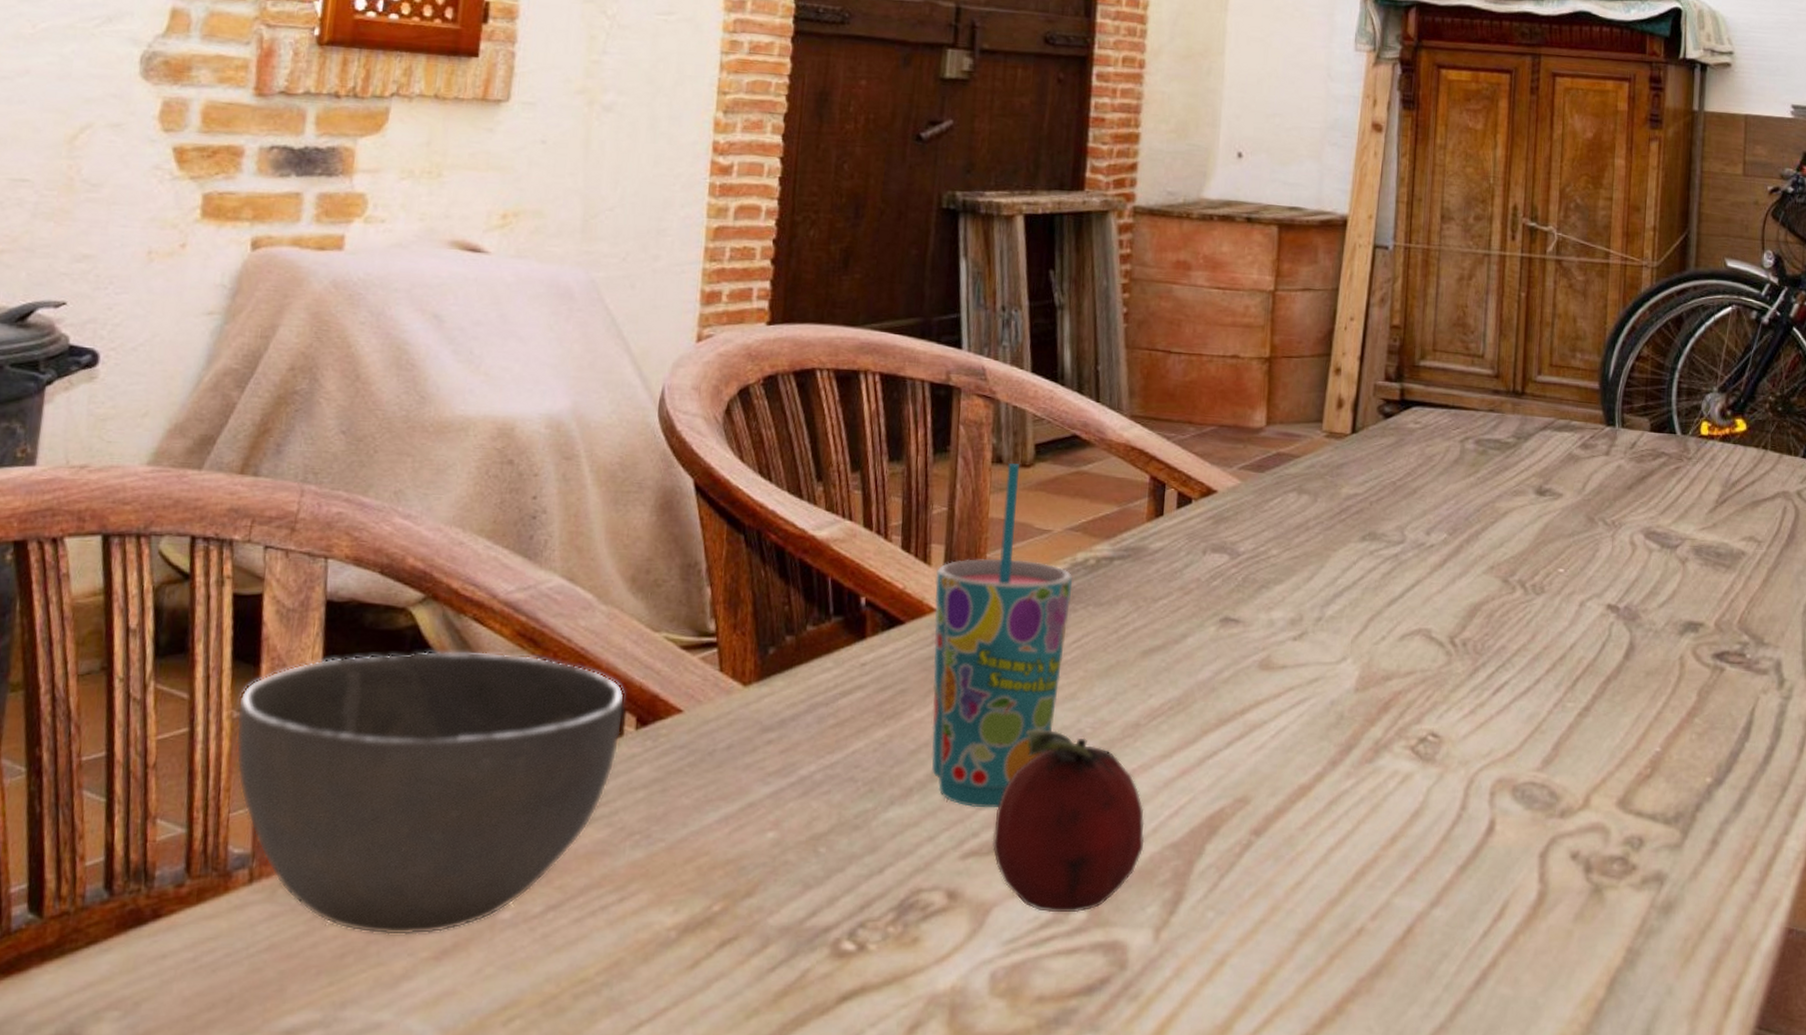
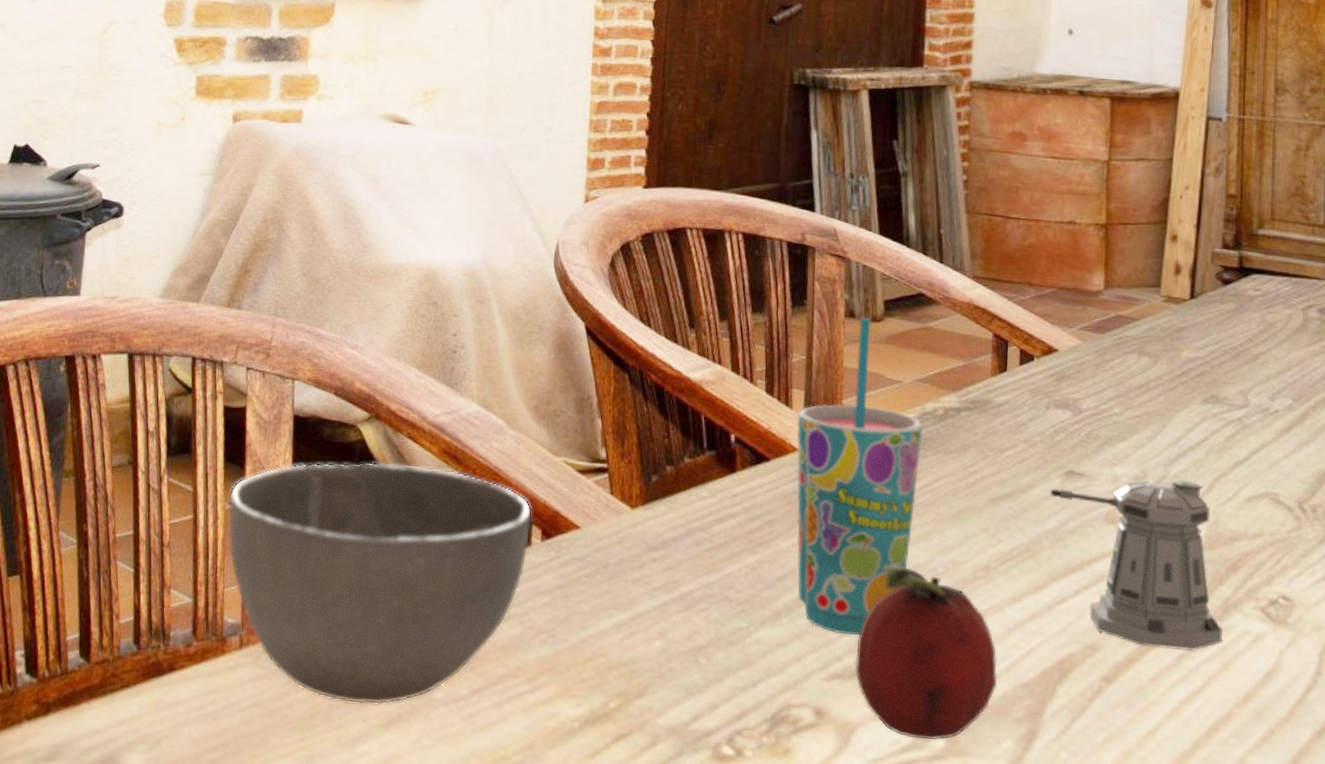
pepper shaker: none [1203,619,1372,797] -> present [1049,478,1222,652]

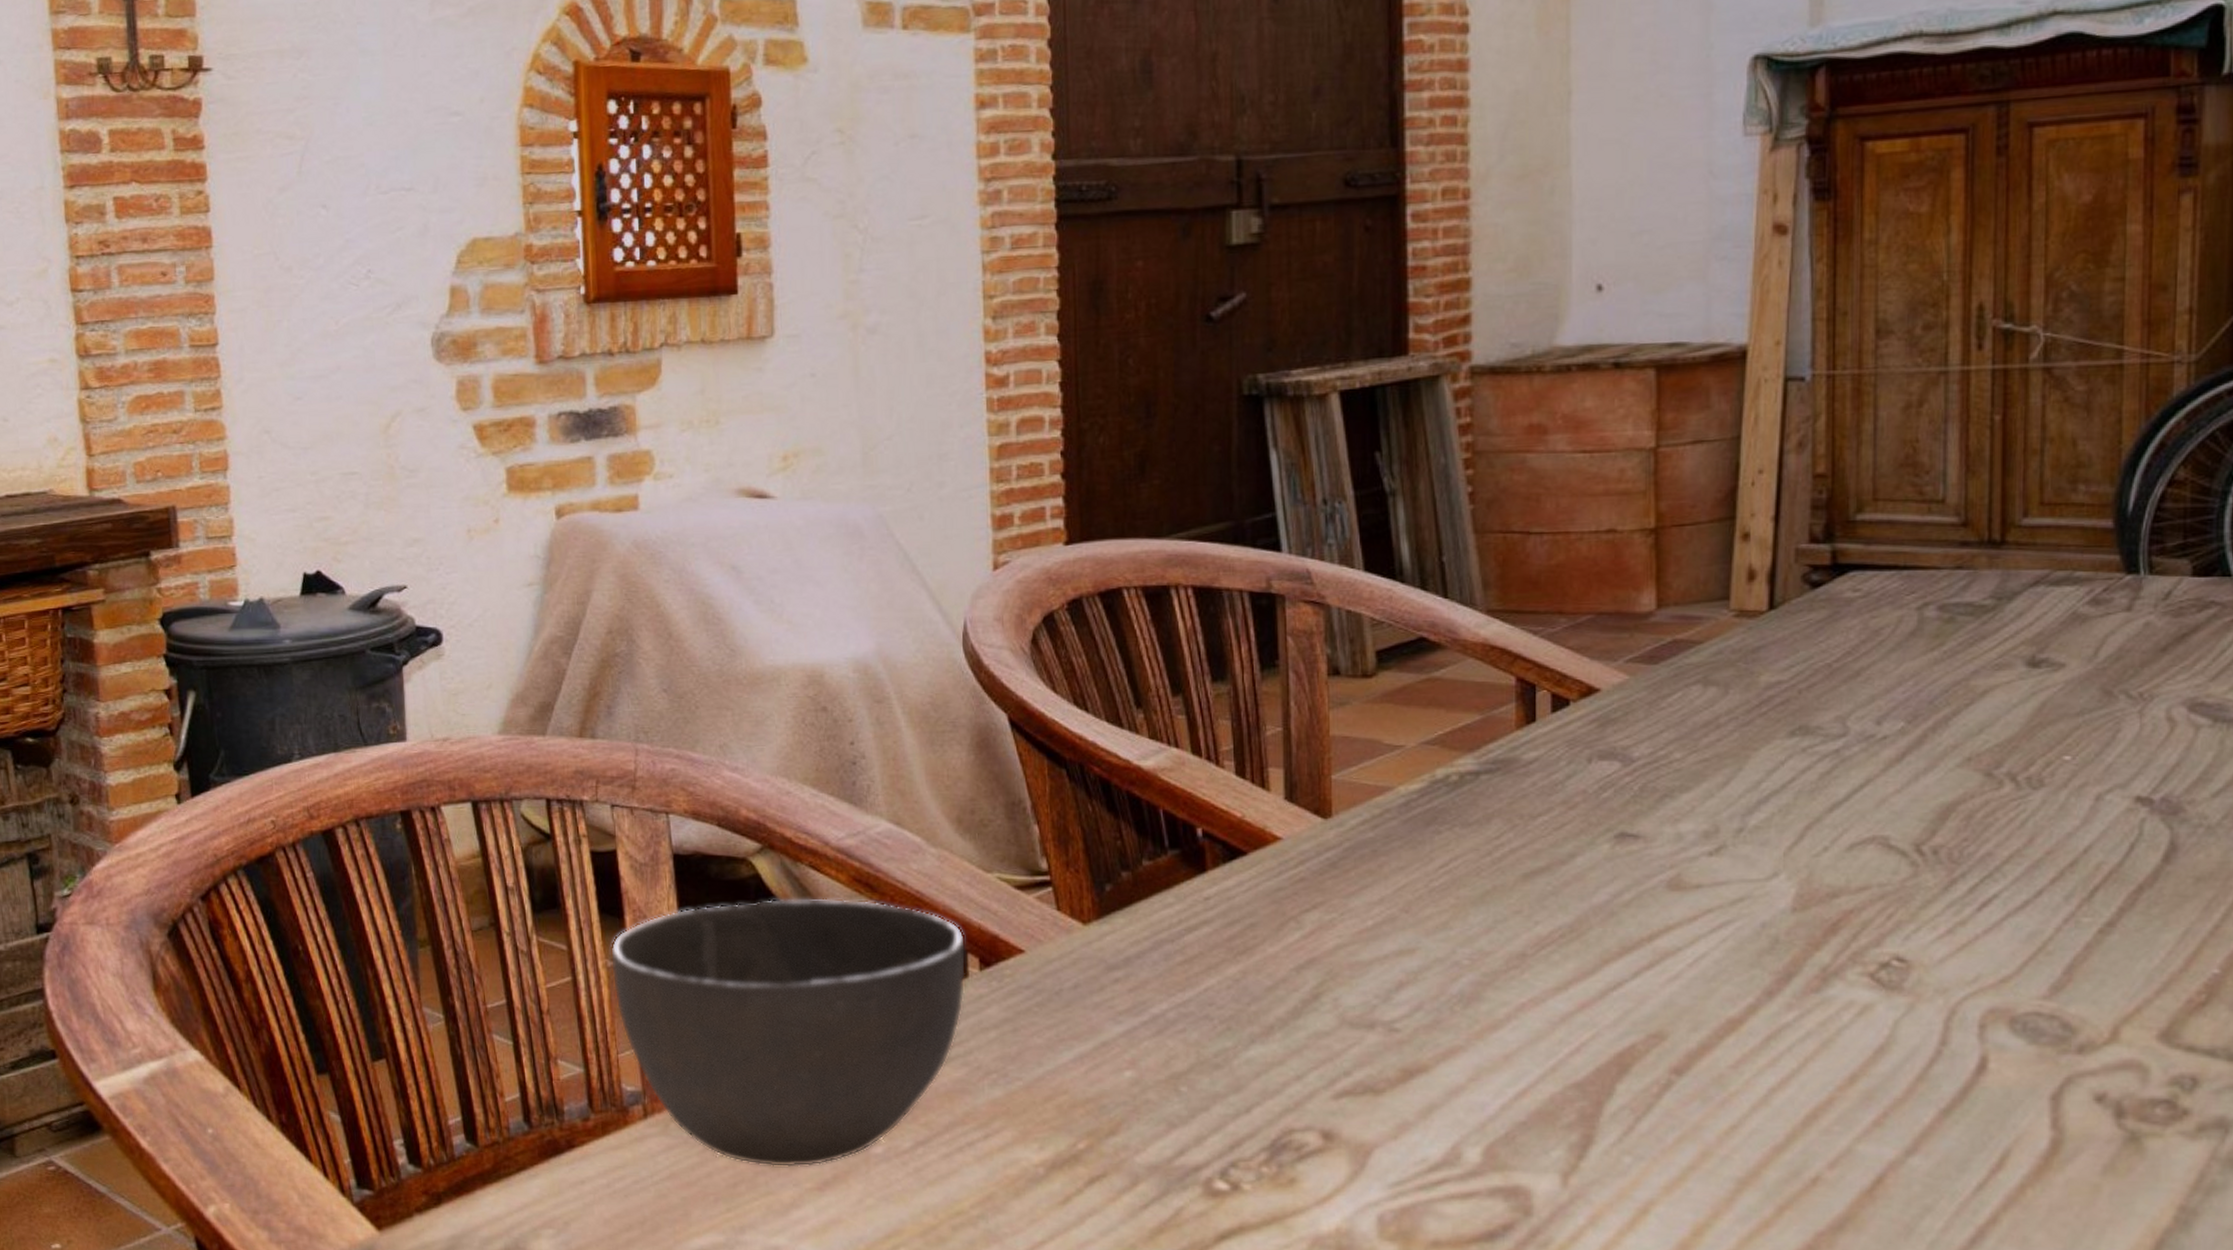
cup: present [796,318,923,636] -> none [1277,674,1434,1046]
fruit: present [855,564,998,741] -> none [1367,962,1542,1156]
pepper shaker: present [1049,478,1222,652] -> none [1596,828,1820,1031]

